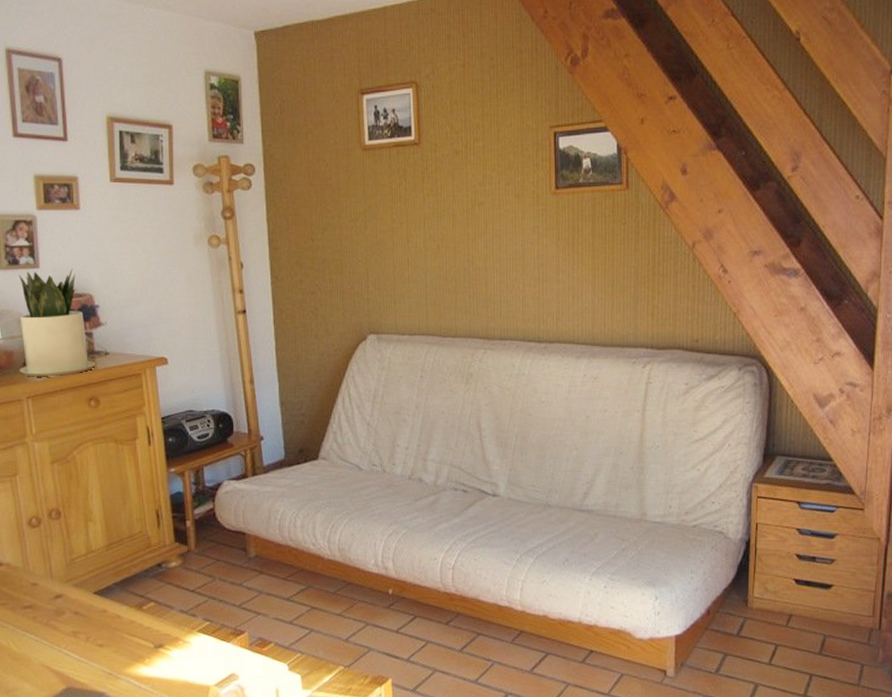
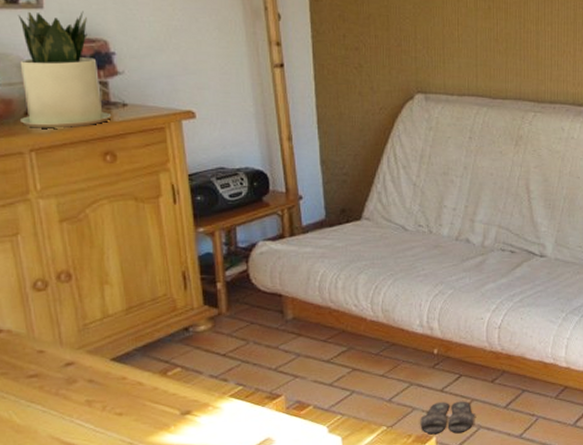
slippers: none [376,643,431,676] -> present [420,401,475,435]

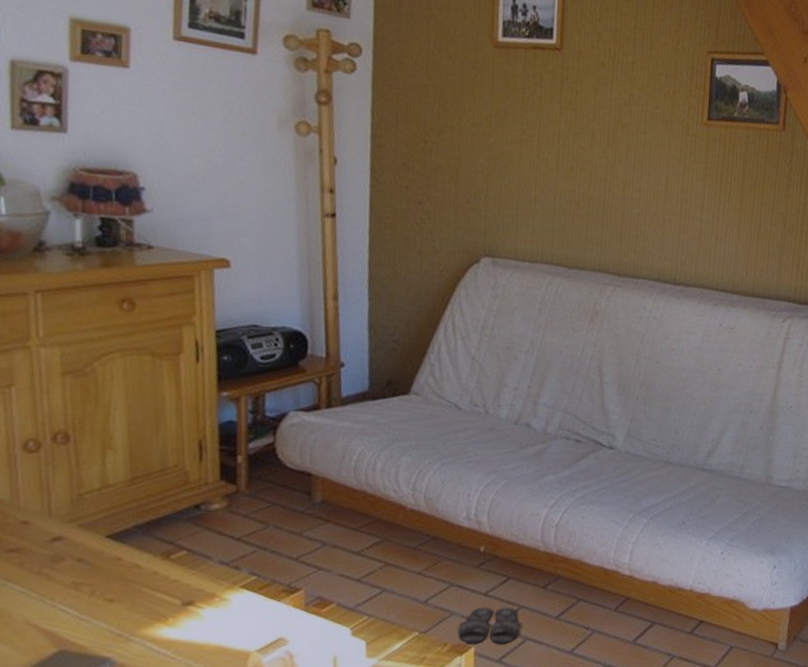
planter: present [17,10,112,129] -> none [26,135,134,270]

